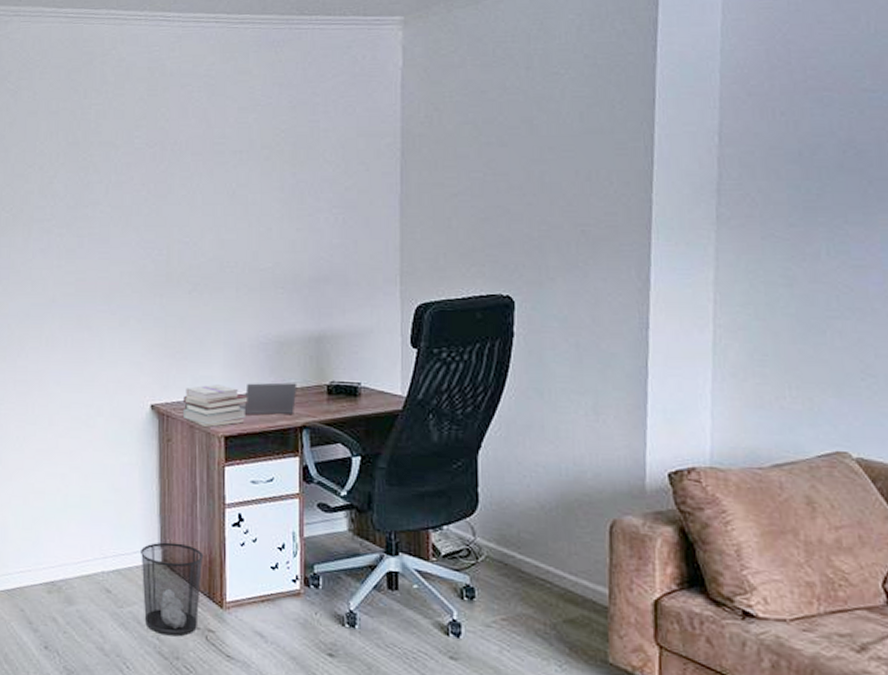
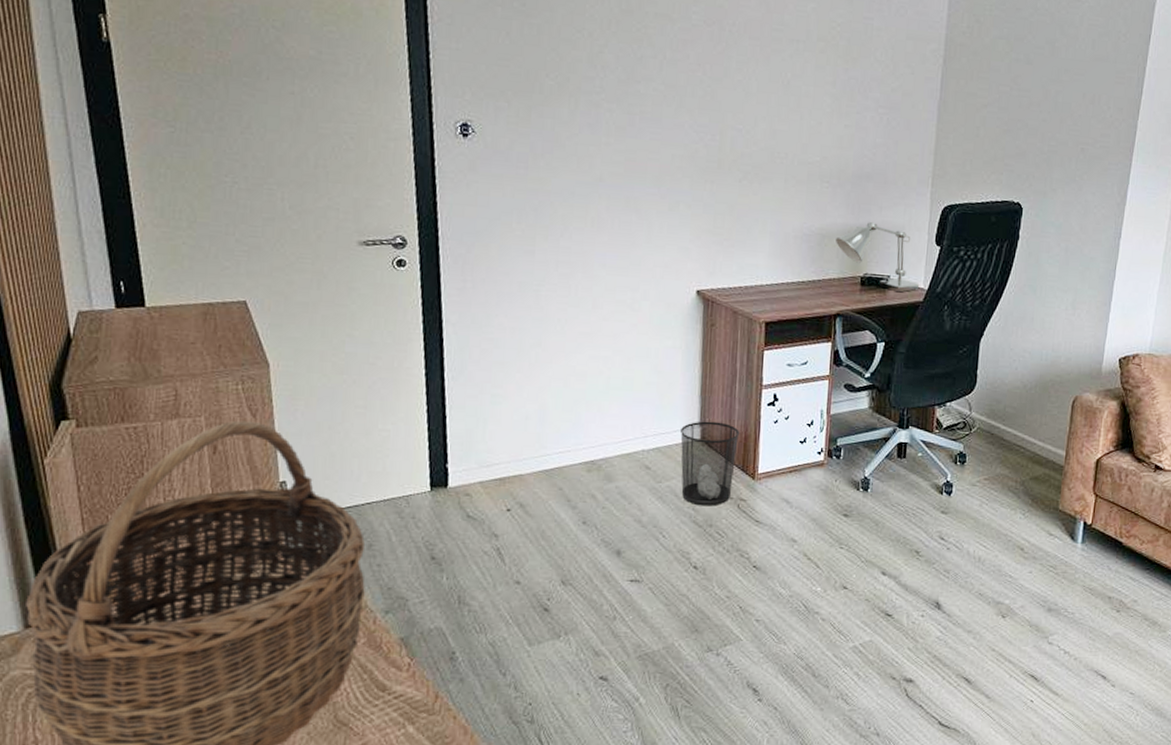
books: present [182,384,248,427] -> none [726,272,790,313]
laptop computer: present [239,382,297,416] -> none [781,272,835,304]
desk lamp: none [296,327,397,401] -> present [836,222,920,293]

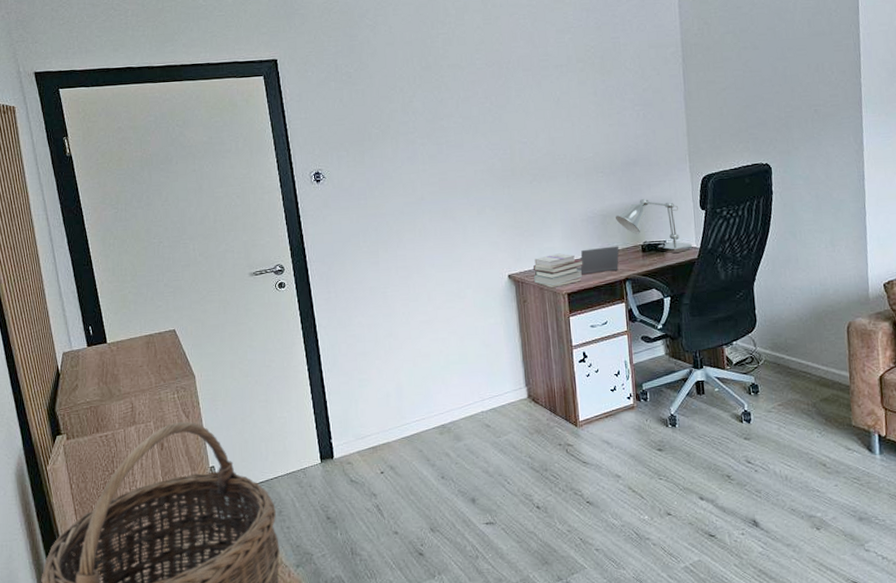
waste bin: present [679,421,740,506] -> none [509,381,560,454]
books: none [726,272,790,313] -> present [533,253,583,288]
laptop computer: none [781,272,835,304] -> present [577,246,620,275]

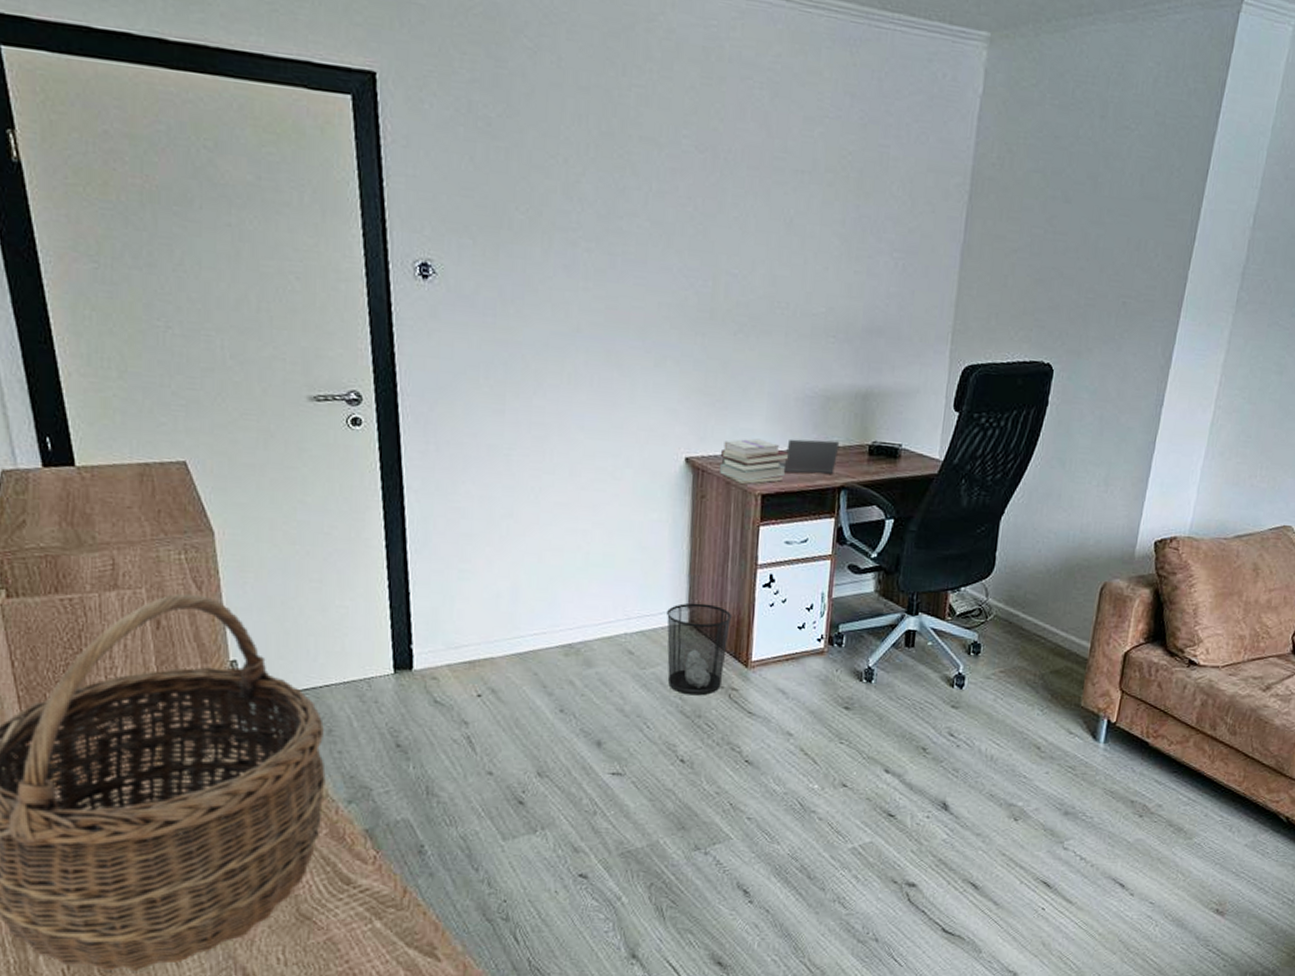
waste bin: none [509,381,560,454] -> present [666,602,732,696]
desk lamp: present [616,199,693,254] -> none [842,383,935,464]

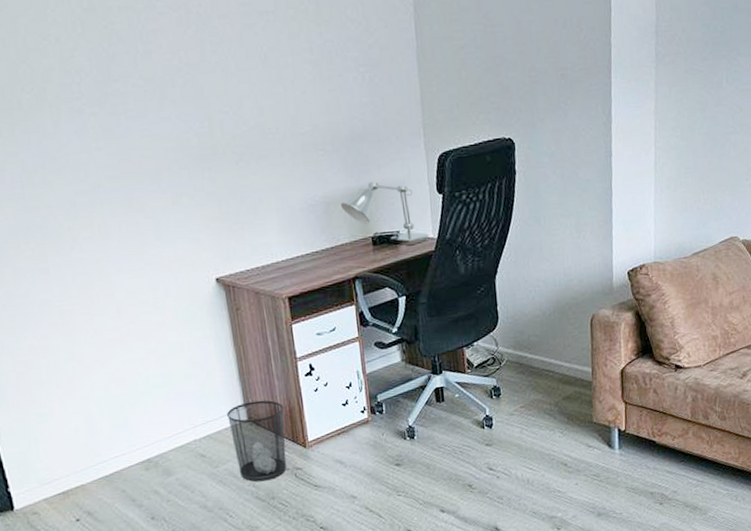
books: present [719,438,789,484] -> none [246,249,306,291]
laptop computer: present [779,439,840,475] -> none [297,239,347,275]
desk lamp: none [842,383,935,464] -> present [341,182,430,246]

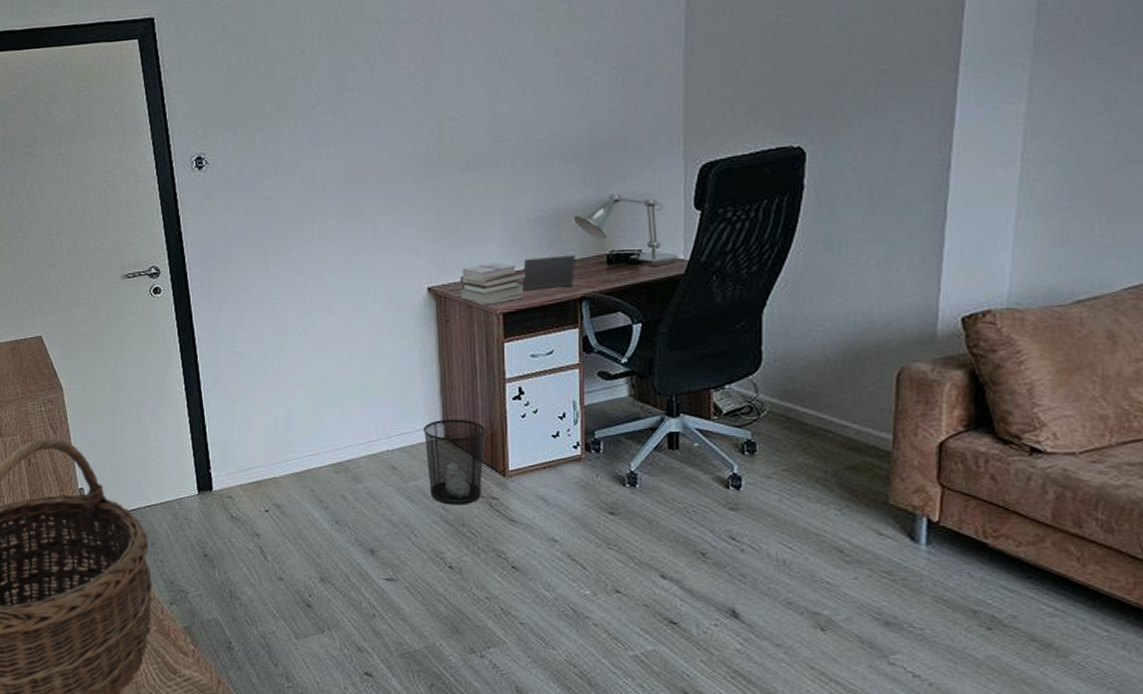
books: none [246,249,306,291] -> present [459,262,526,305]
laptop computer: none [297,239,347,275] -> present [517,255,576,291]

